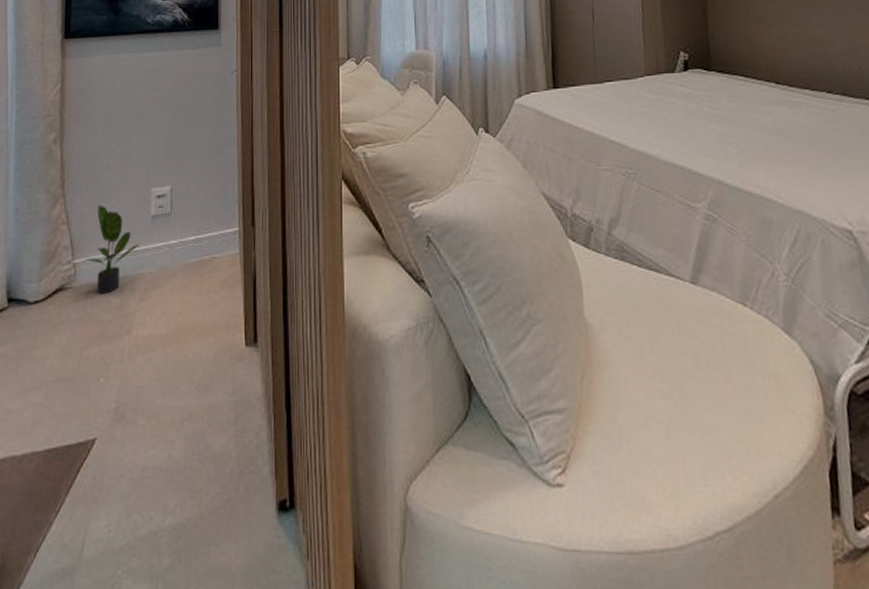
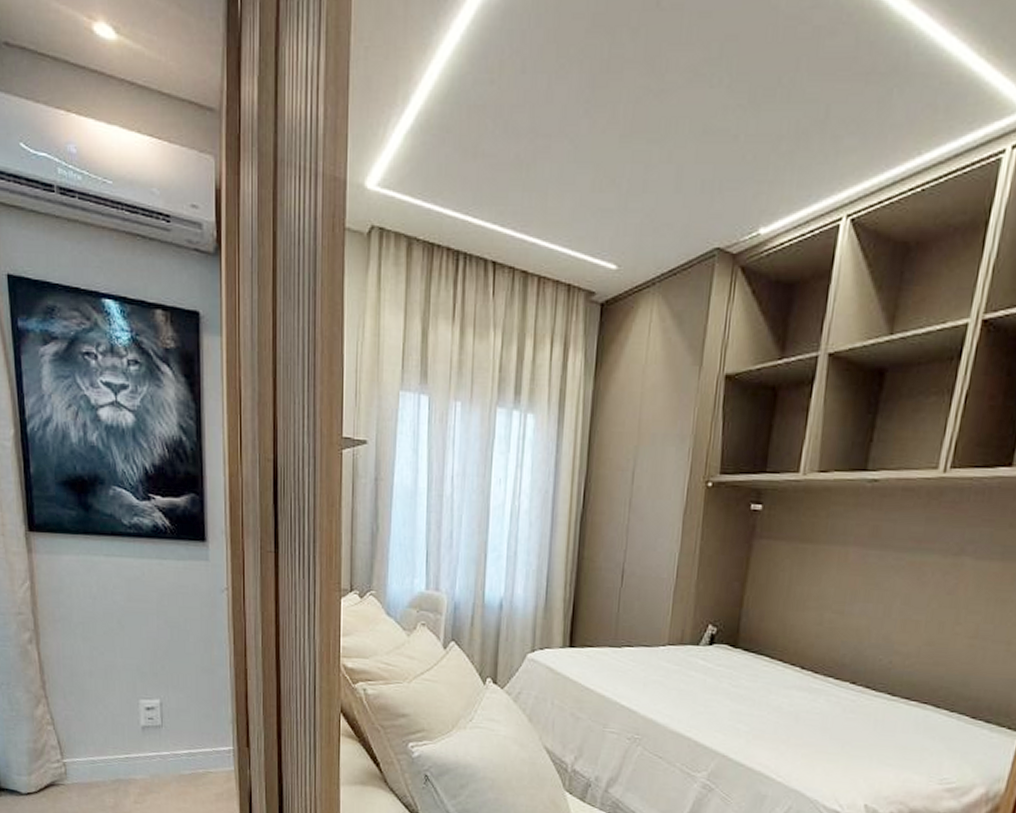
potted plant: present [84,204,139,295] -> none [74,709,130,794]

